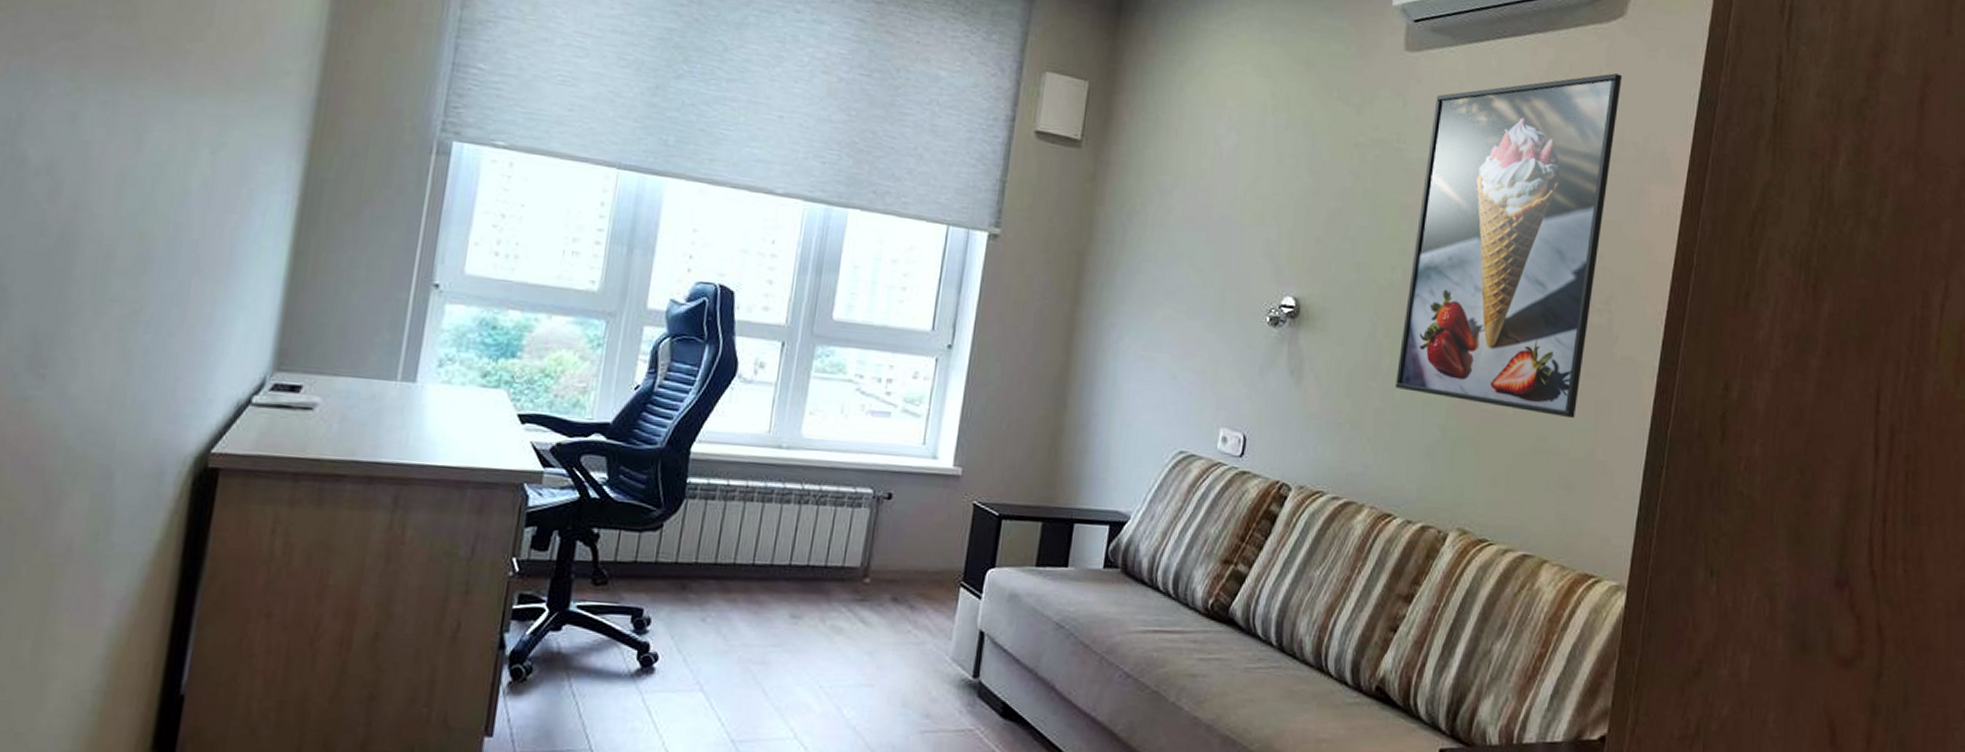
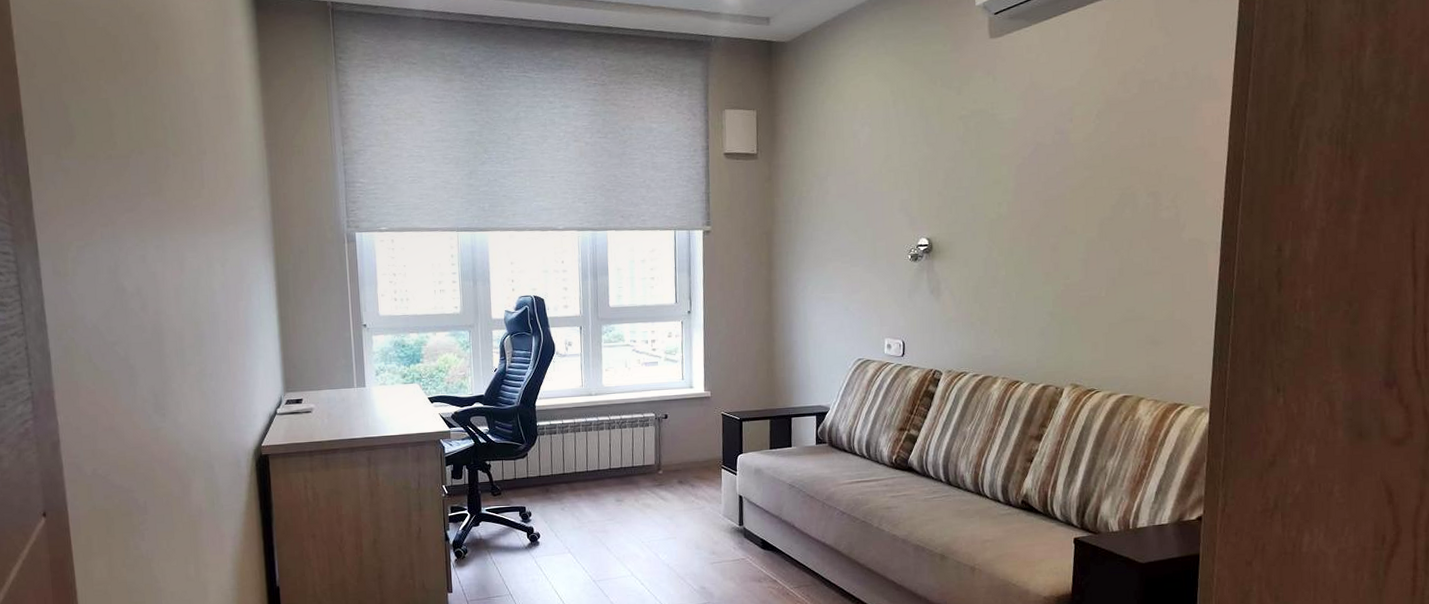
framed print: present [1395,73,1623,419] -> none [1011,20,1170,292]

